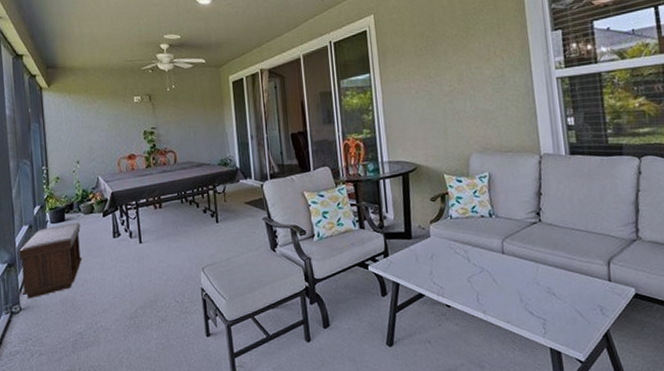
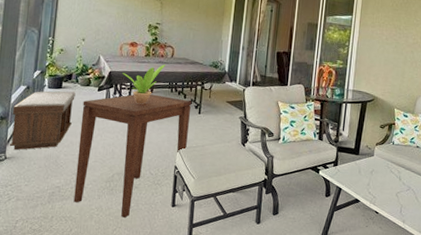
side table: none [89,209,210,358] -> present [73,94,192,218]
potted plant: none [125,173,170,224] -> present [122,64,165,105]

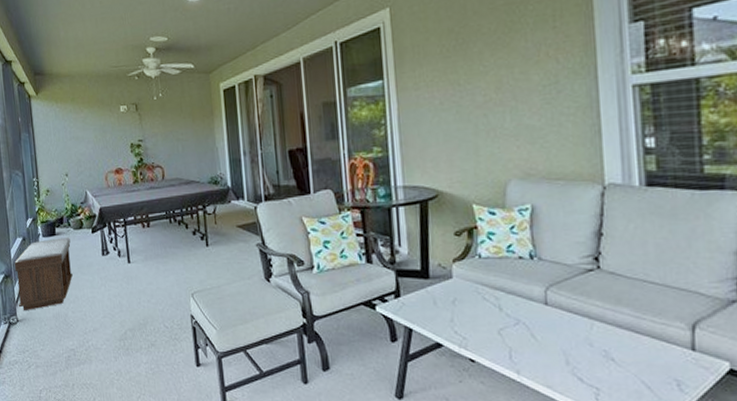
side table: present [73,94,192,218] -> none [79,228,200,382]
potted plant: present [122,64,165,105] -> none [113,190,158,243]

